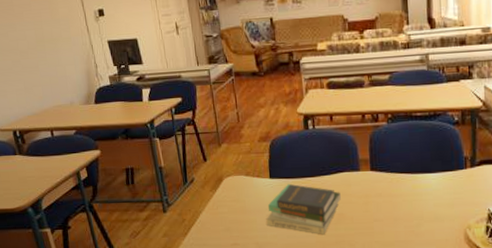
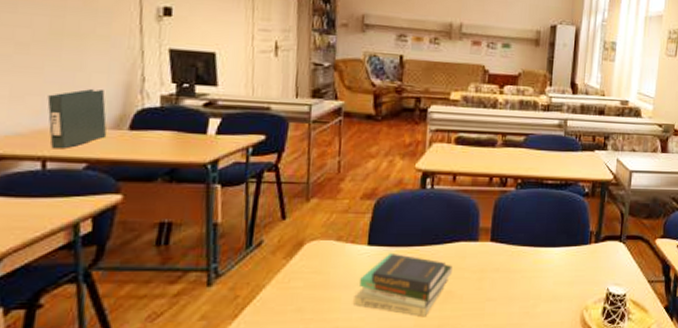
binder: none [45,77,83,122] -> present [47,89,107,150]

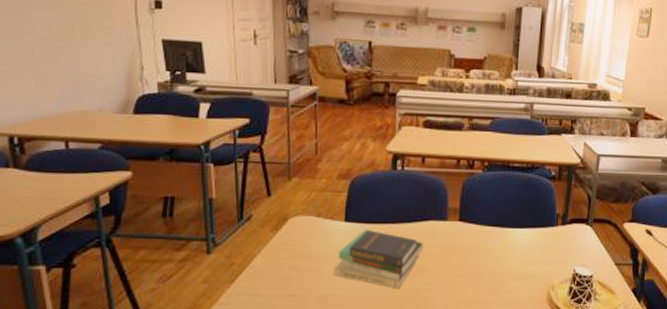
binder: present [47,89,107,150] -> none [65,77,116,131]

